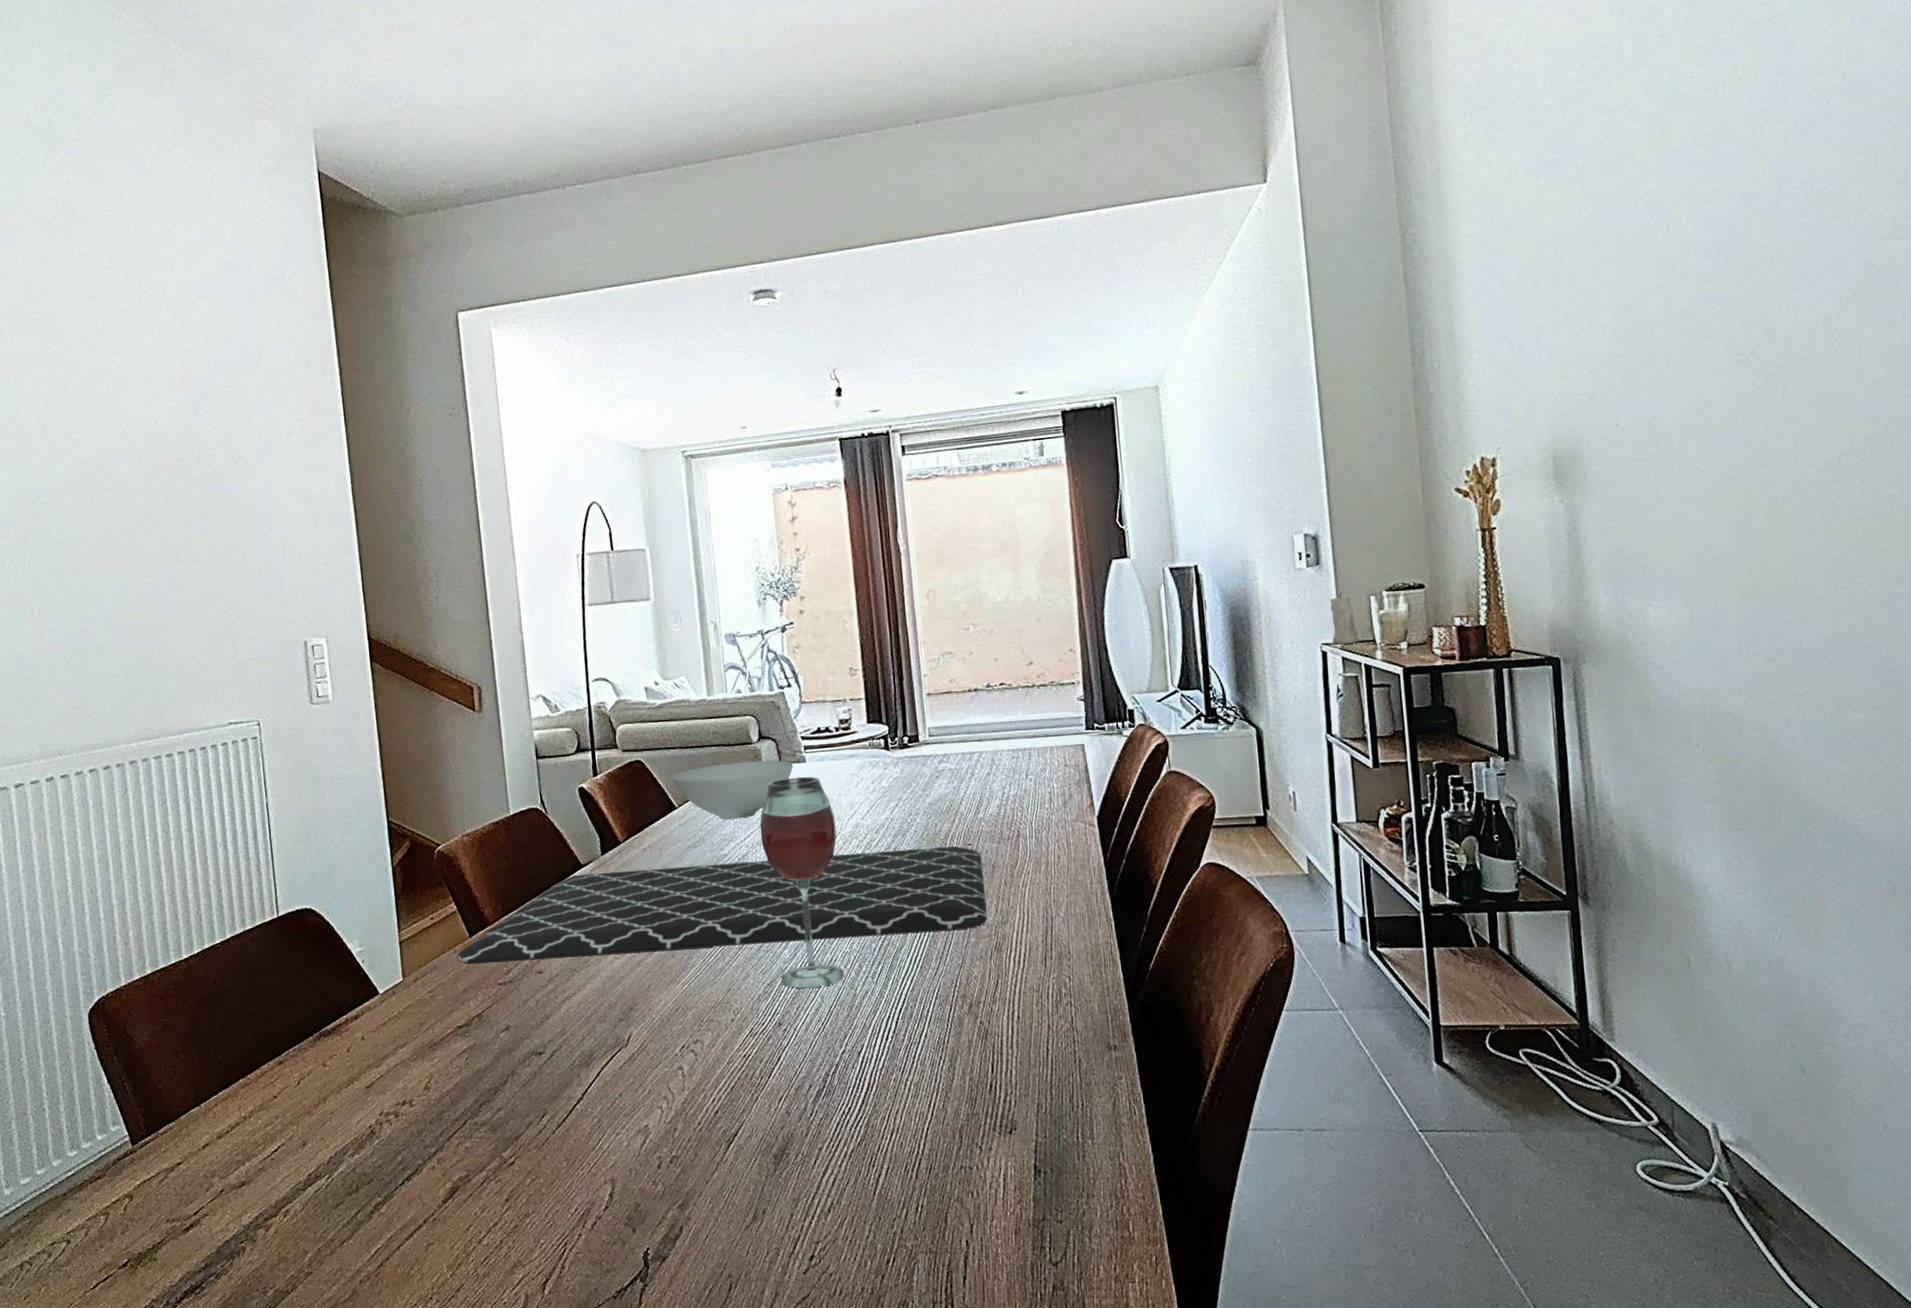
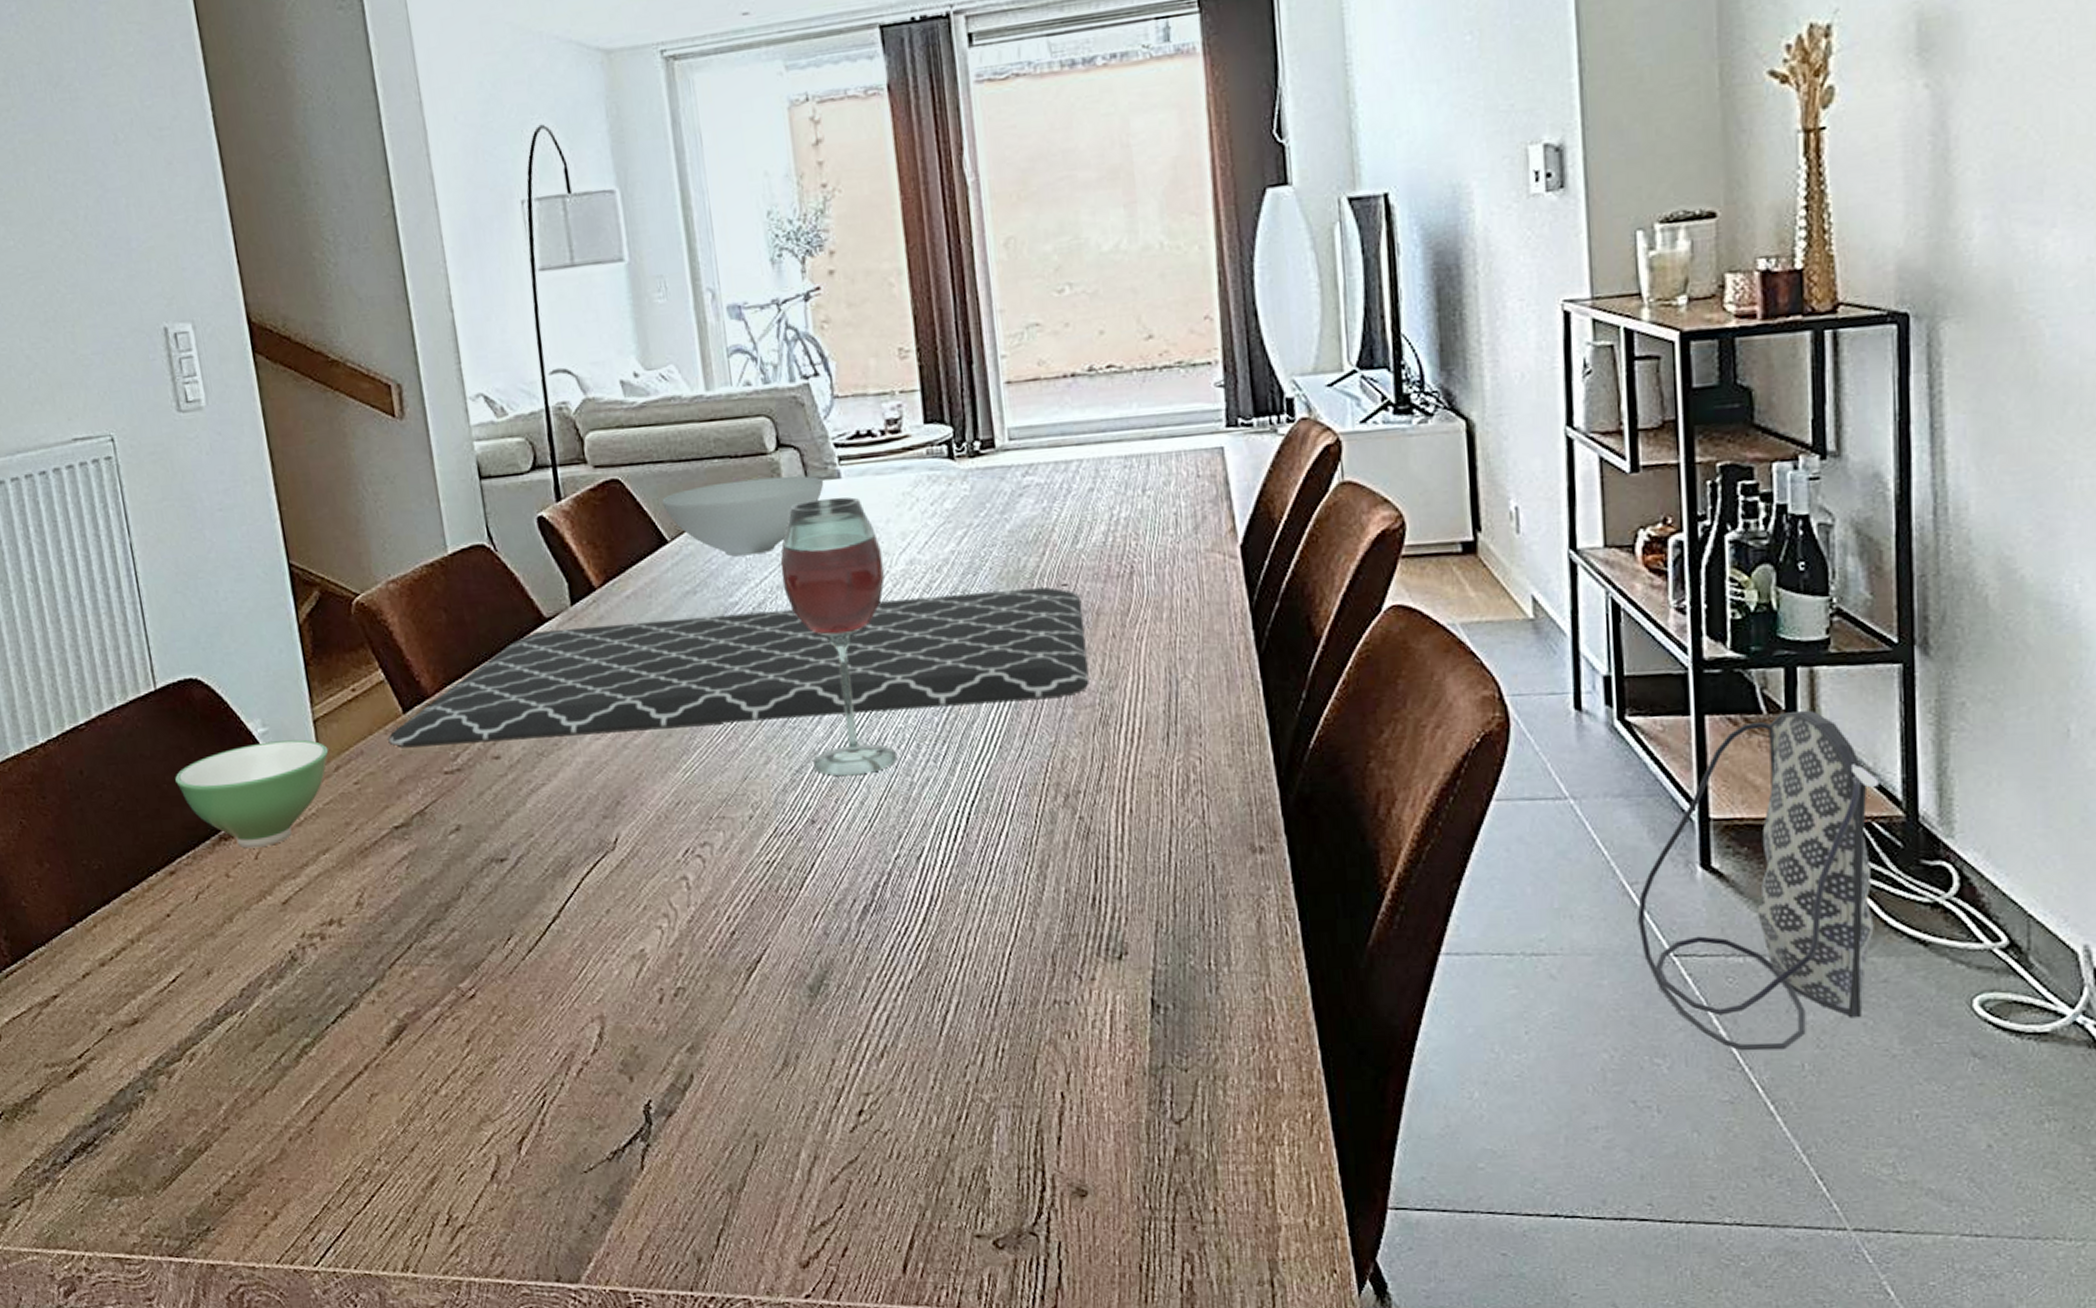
bowl: none [288,957,410,1043] -> present [174,739,329,849]
candle: present [1329,592,1361,645] -> none [1577,226,1620,302]
handbag: none [1391,944,1562,1206] -> present [1638,710,1879,1051]

